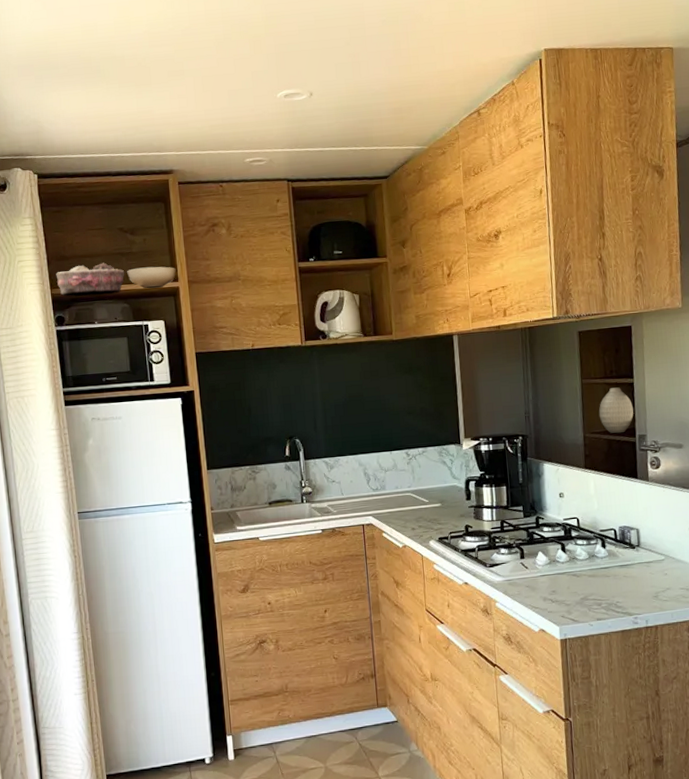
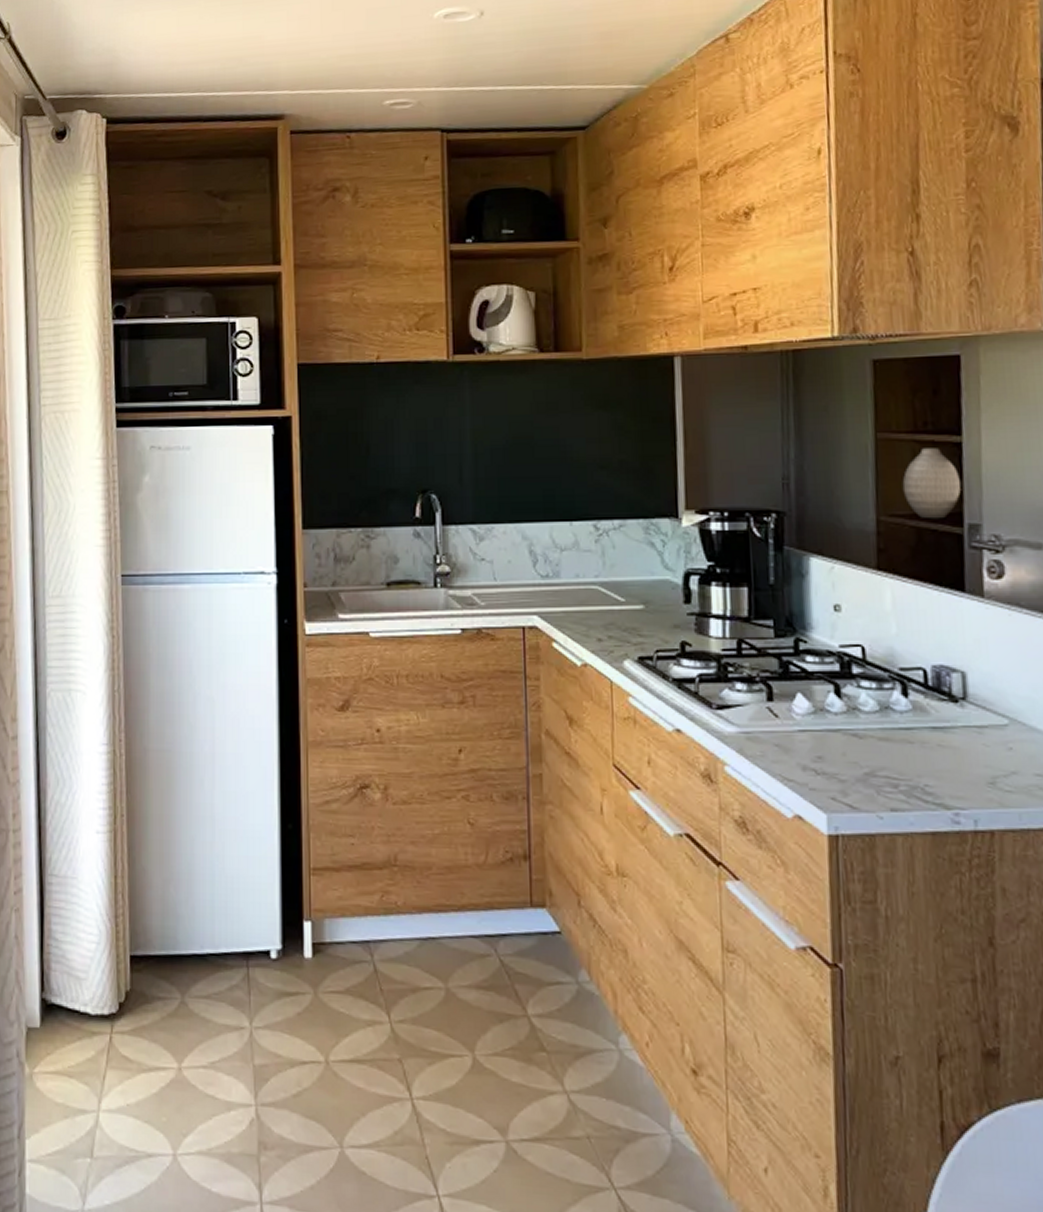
decorative basket: present [56,262,125,297] -> none [119,236,210,281]
bowl: present [126,266,177,289] -> none [211,243,279,274]

